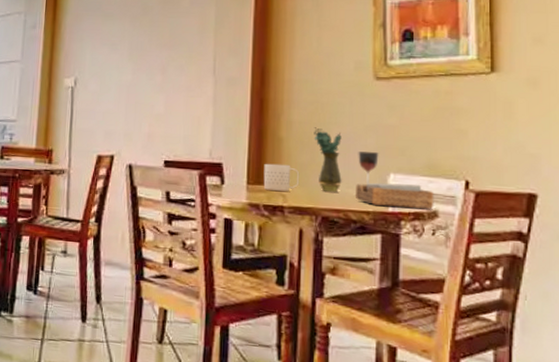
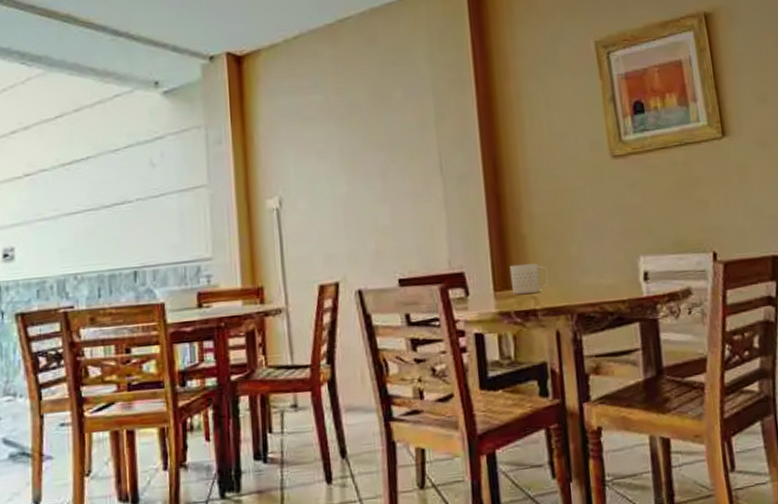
vase: present [314,127,342,192] -> none [557,218,593,286]
napkin holder: present [356,182,434,209] -> none [607,264,687,292]
wineglass: present [358,151,379,184] -> none [605,236,627,271]

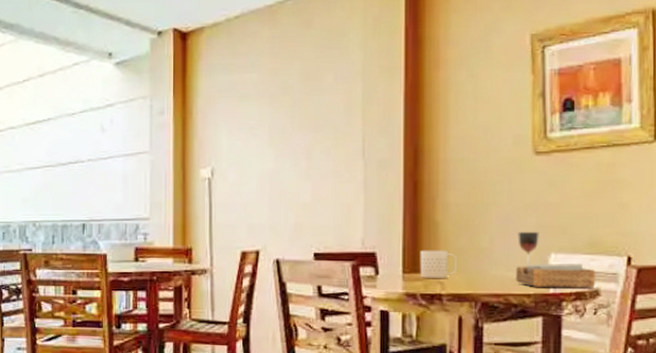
wineglass: none [605,236,627,271] -> present [518,232,539,266]
napkin holder: none [607,264,687,292] -> present [516,263,596,288]

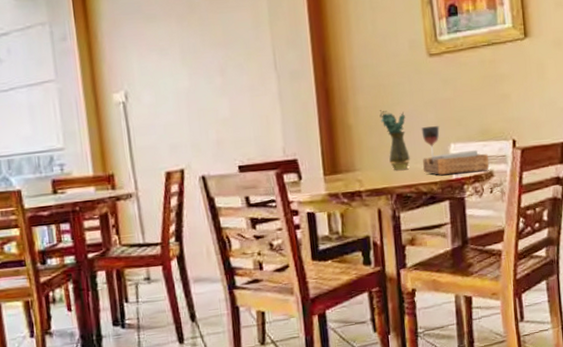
mug: present [420,250,458,278] -> none [337,150,373,178]
vase: none [471,209,502,276] -> present [379,110,410,170]

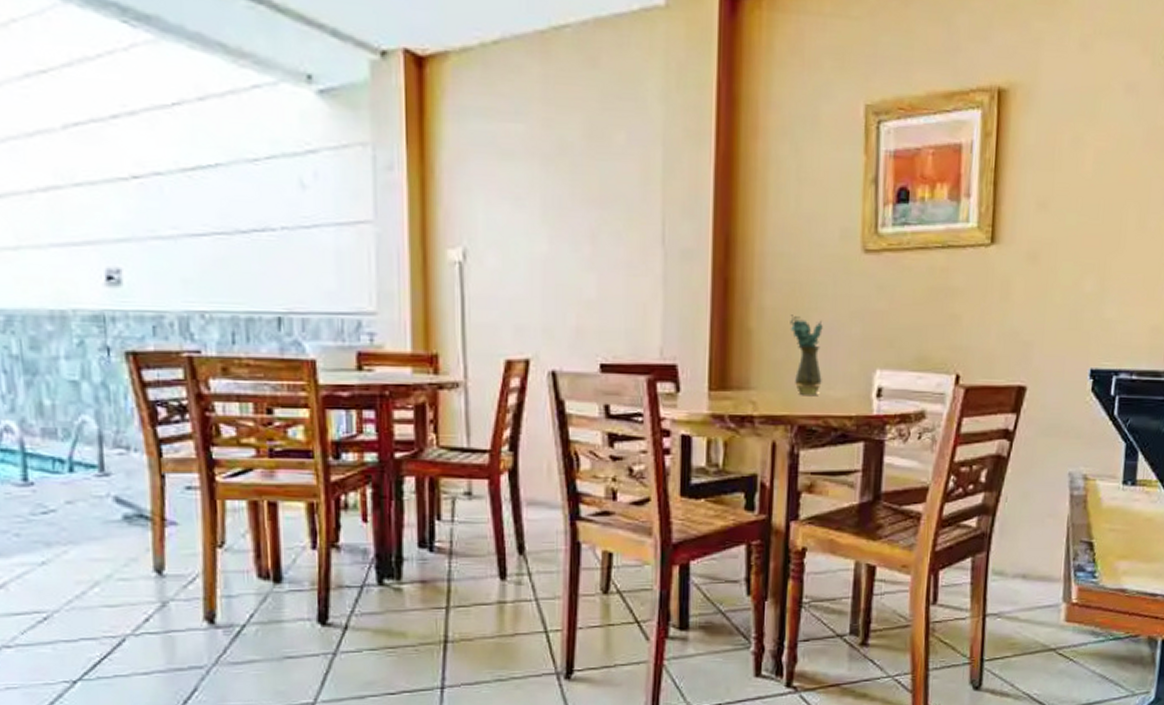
wineglass: present [421,126,440,157] -> none [841,344,865,384]
napkin holder: present [423,150,490,175] -> none [837,381,923,409]

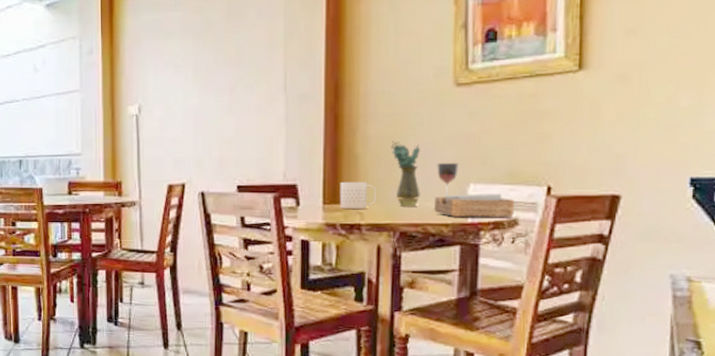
mug: none [729,362,773,397] -> present [340,181,377,209]
napkin holder: none [837,381,923,409] -> present [434,194,515,217]
wineglass: none [841,344,865,384] -> present [437,163,459,196]

